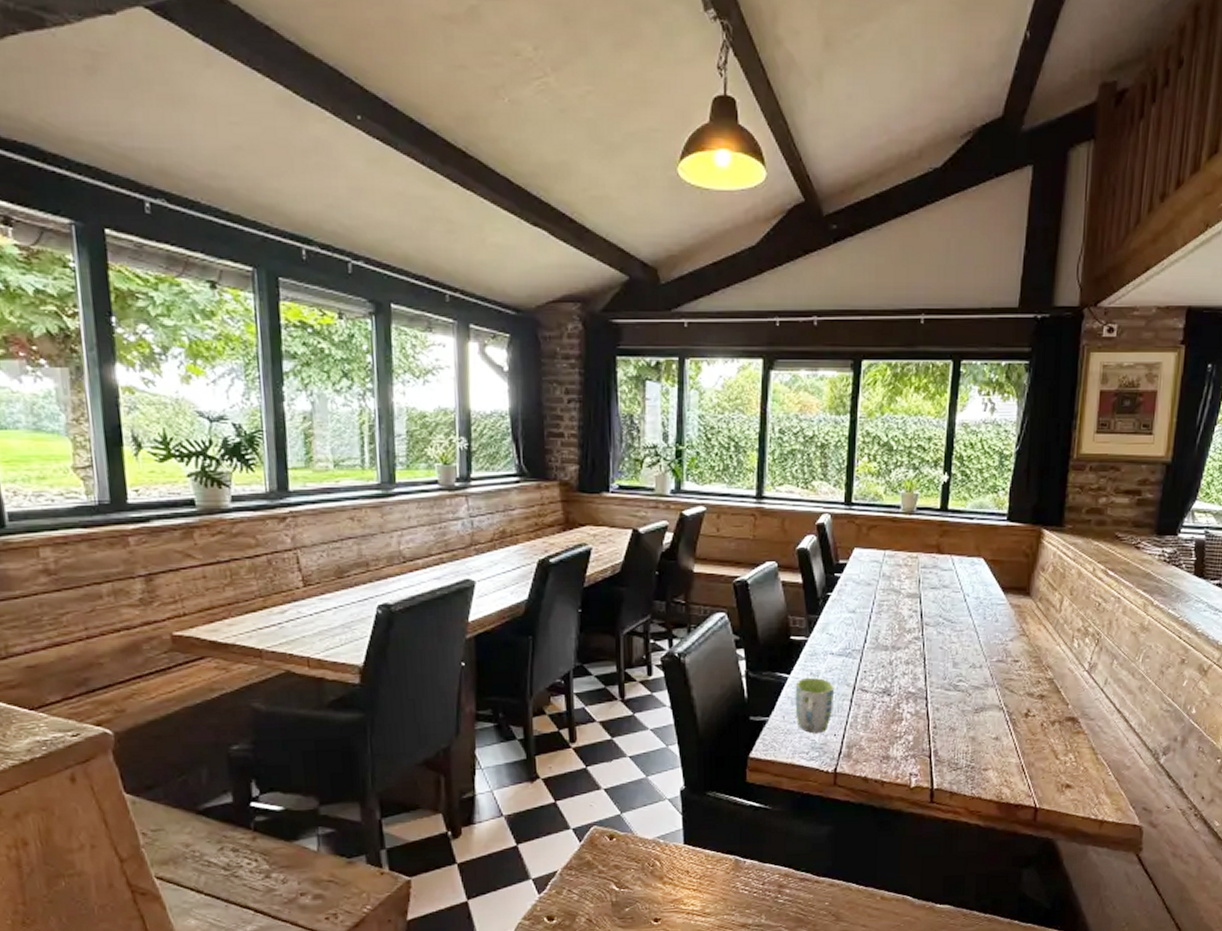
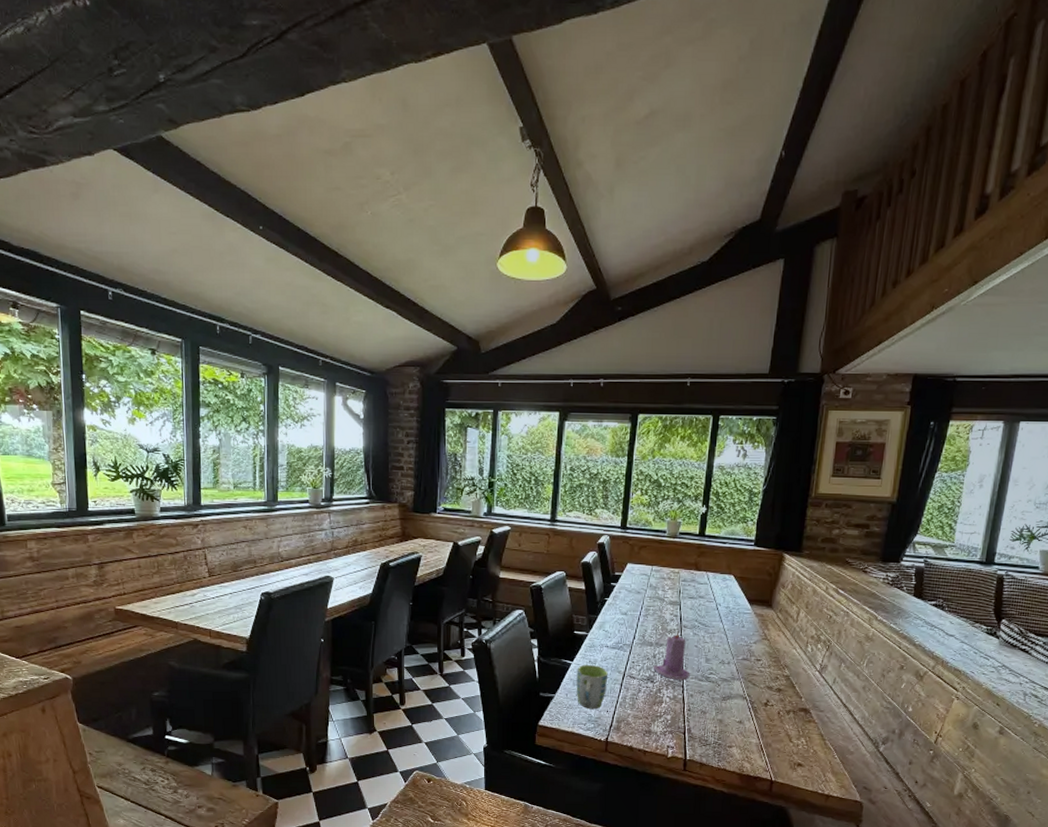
candle: none [890,630,935,692] -> present [654,631,690,681]

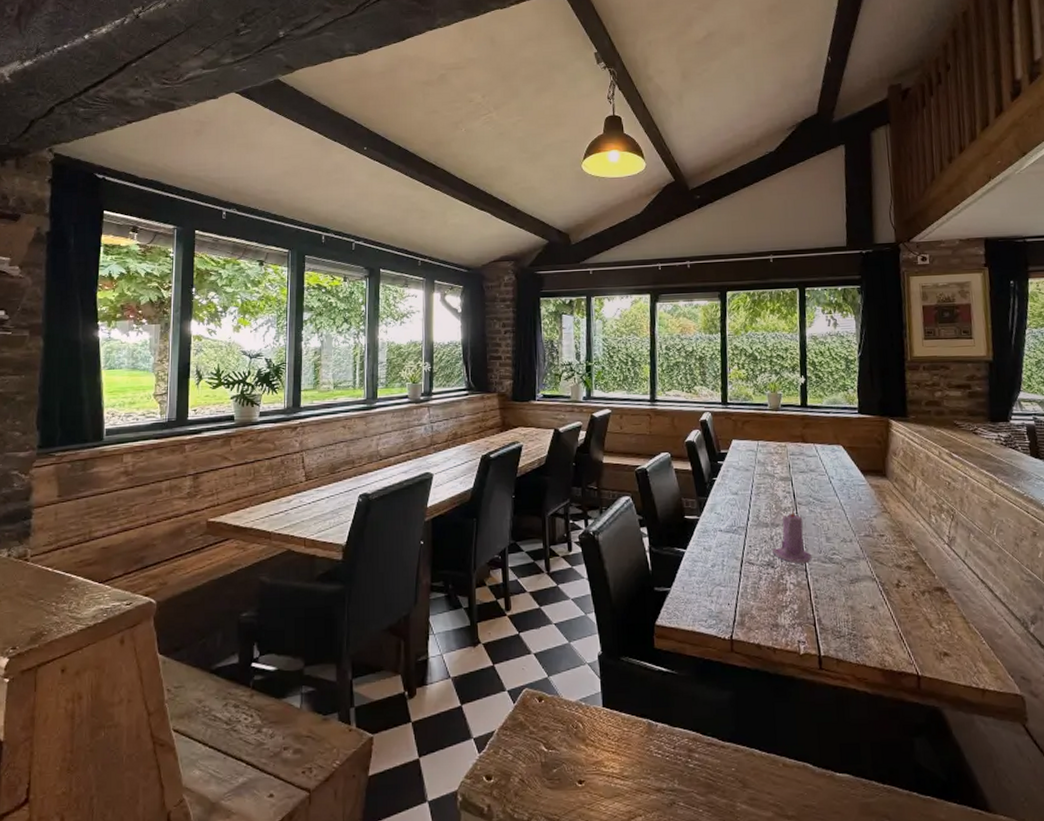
mug: present [576,664,609,710] -> none [691,551,726,603]

